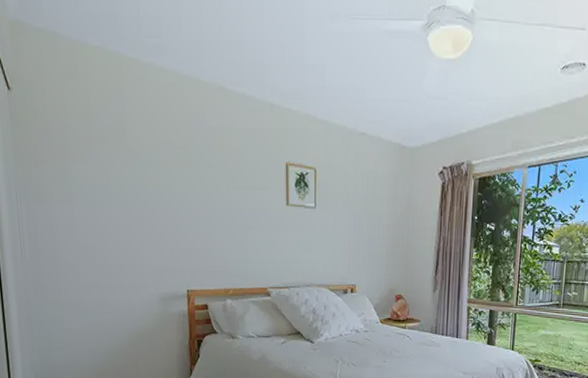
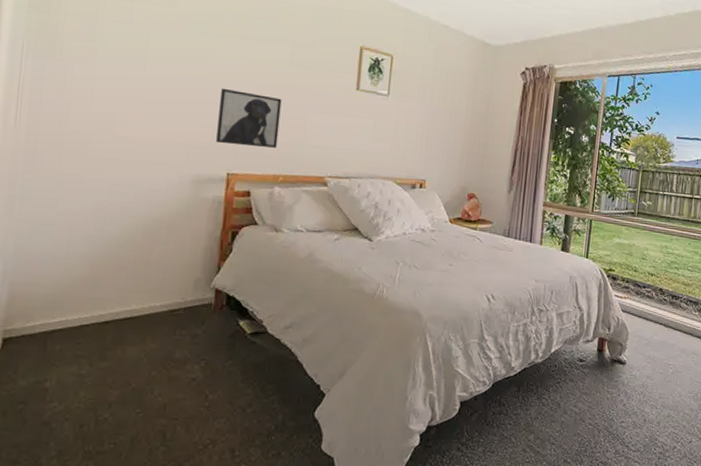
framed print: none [173,214,225,266] -> present [215,87,282,148]

